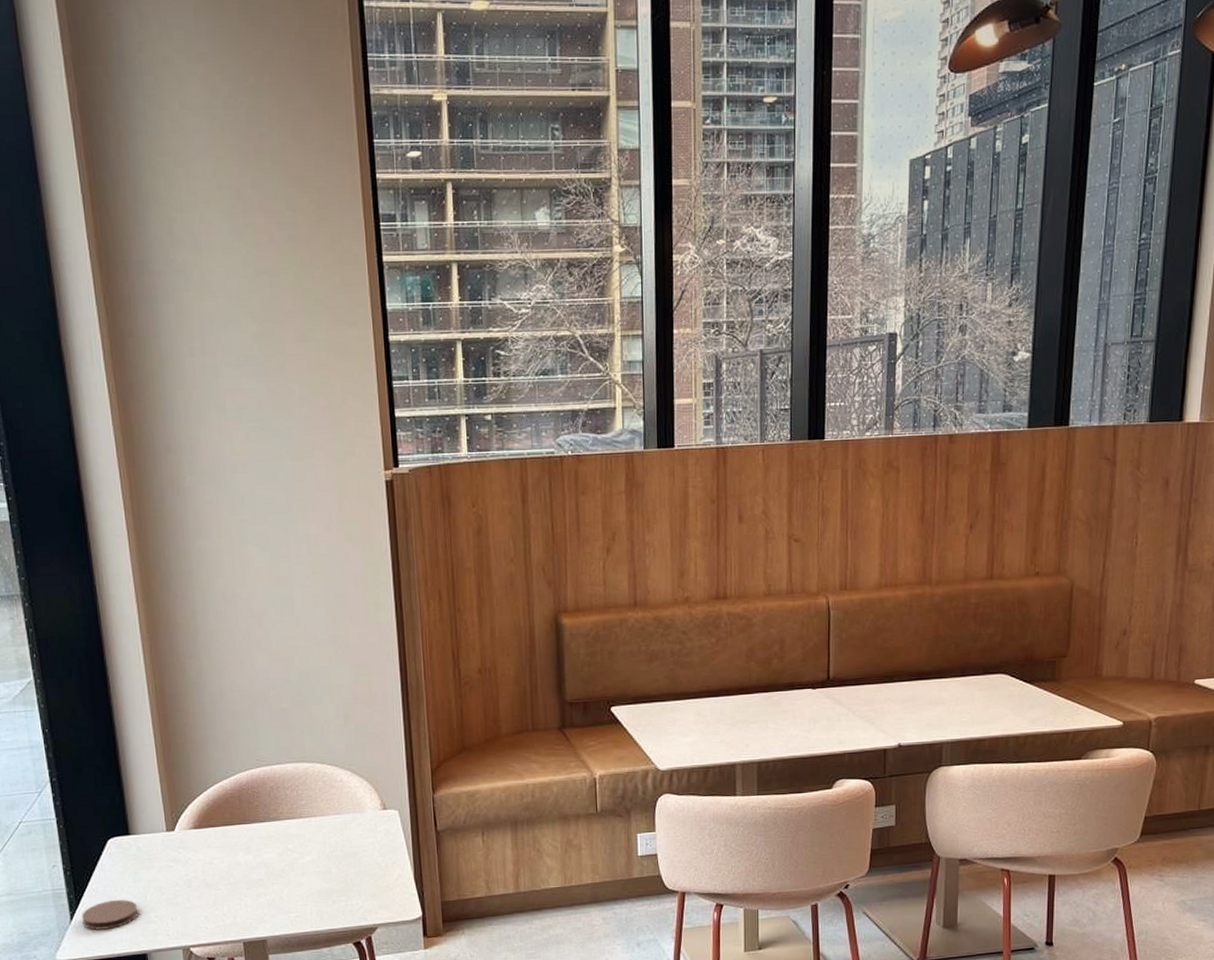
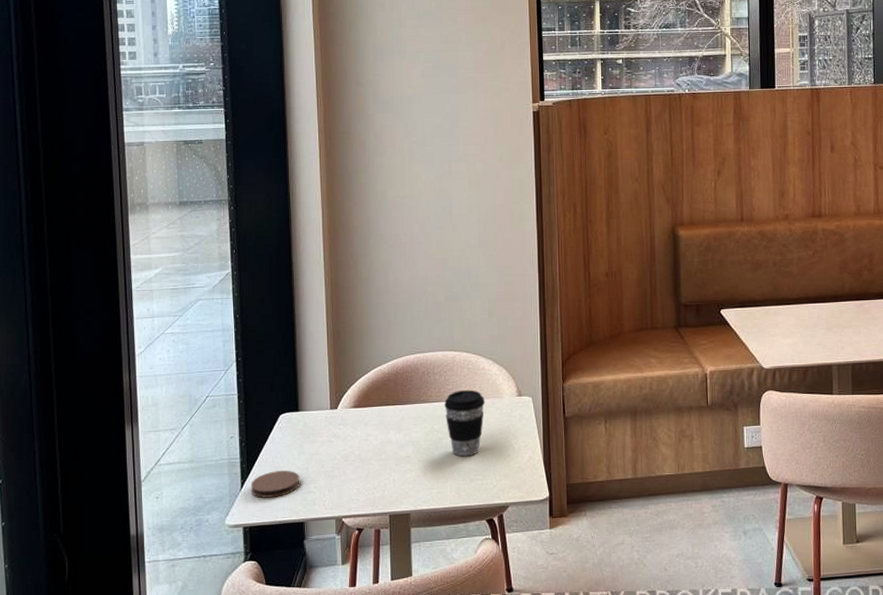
coffee cup: none [298,804,345,878] -> present [444,389,485,457]

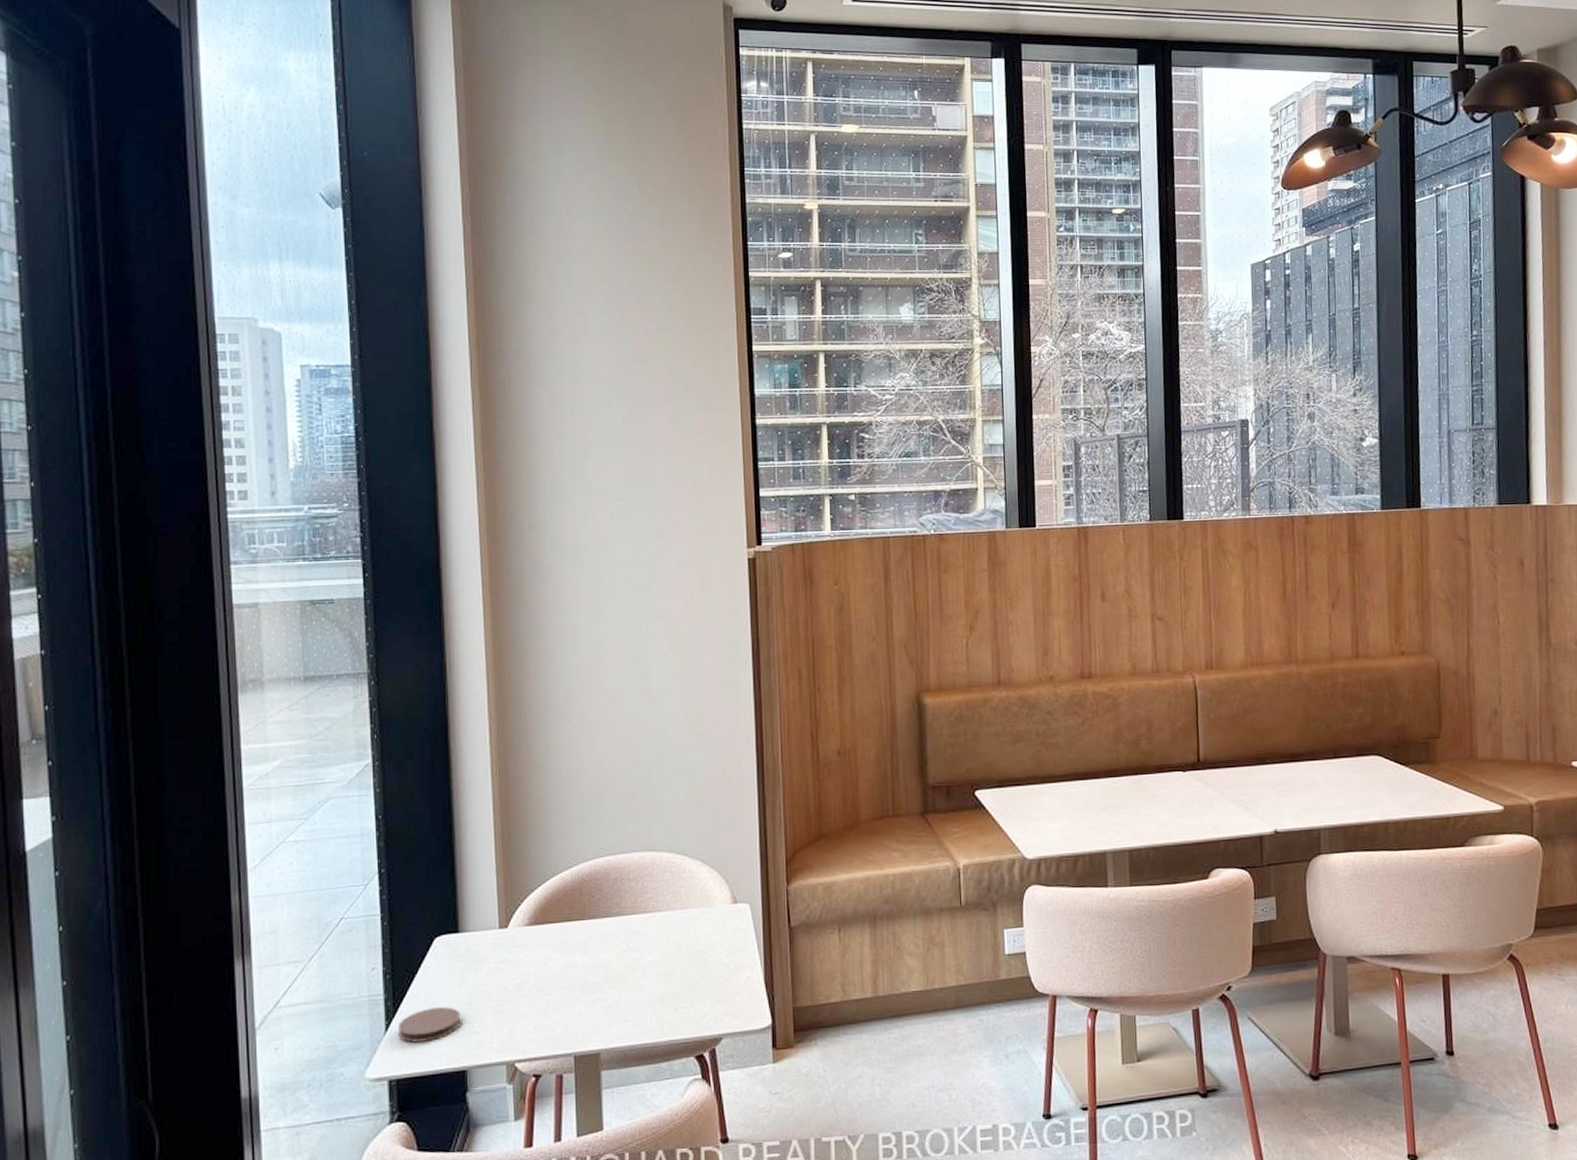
coffee cup: present [444,389,485,457] -> none [642,897,693,981]

